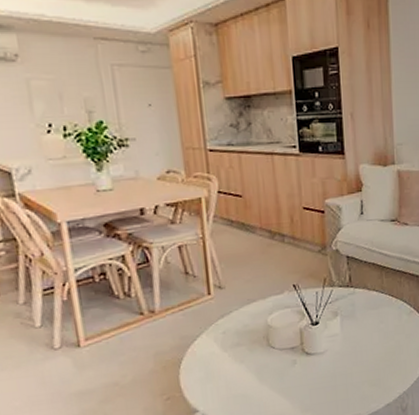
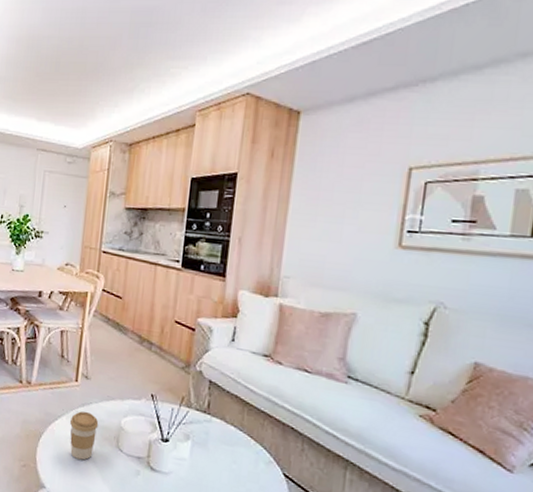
coffee cup: none [211,321,244,372] -> present [70,411,99,460]

